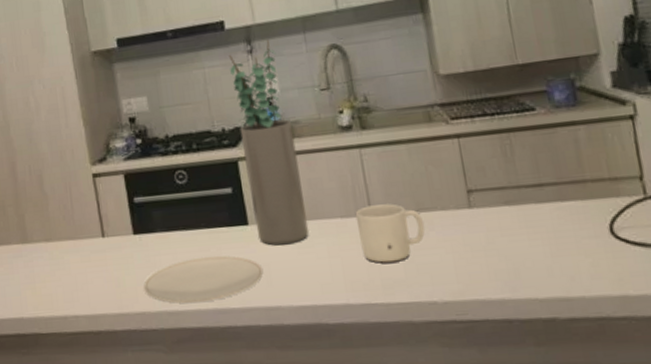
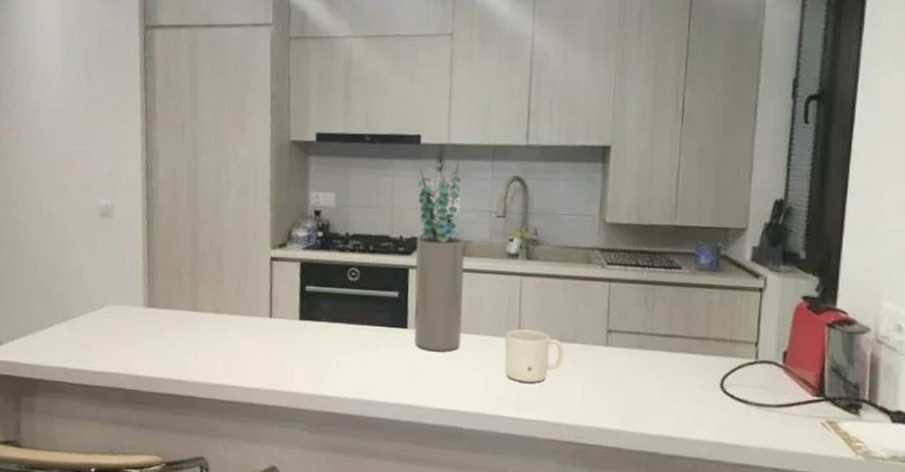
plate: present [143,255,264,303] -> none [300,350,413,392]

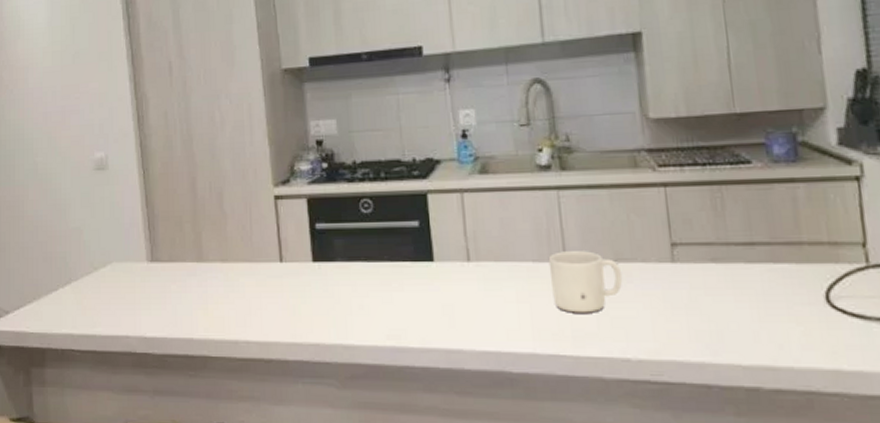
vase: present [414,160,465,352] -> none [424,68,498,285]

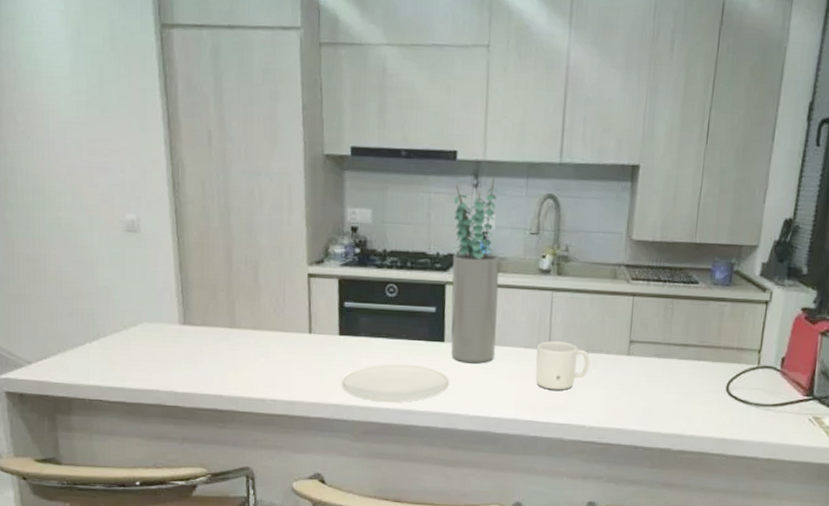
plate: none [320,290,447,338] -> present [341,363,450,402]
vase: none [424,68,498,285] -> present [450,177,500,364]

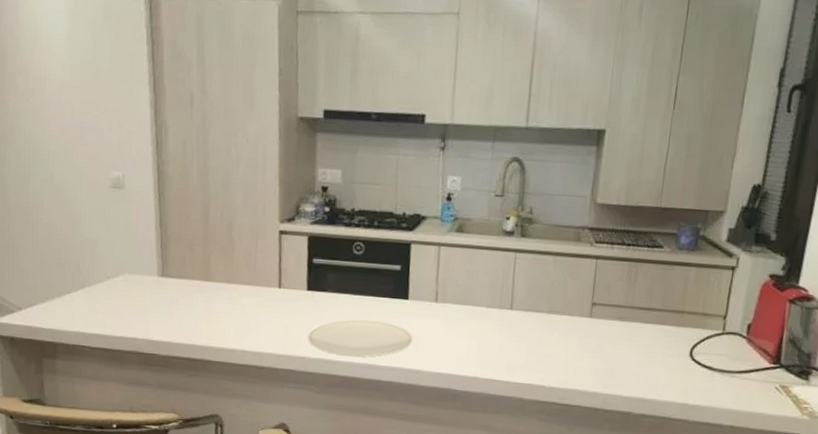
vase: present [450,177,500,364] -> none [414,140,465,322]
mug: present [535,341,590,390] -> none [497,301,552,350]

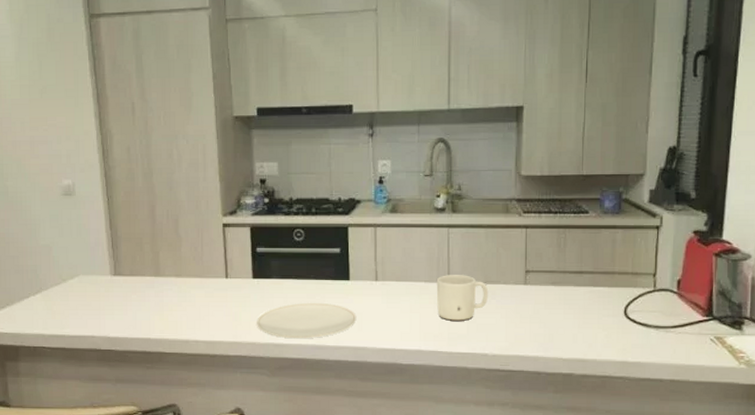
mug: none [497,301,552,350] -> present [436,275,489,321]

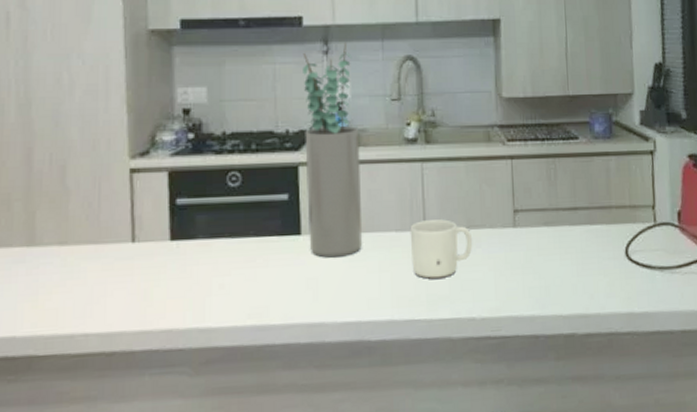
plate: present [257,302,357,338] -> none [175,267,311,319]
vase: none [352,126,398,299] -> present [302,41,363,258]

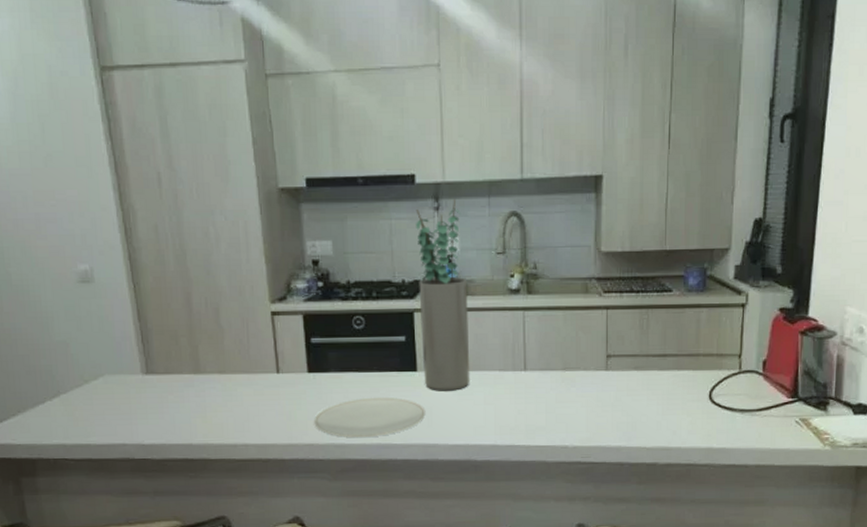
plate: none [175,267,311,319] -> present [314,397,426,437]
mug: present [410,219,473,279] -> none [512,362,568,412]

